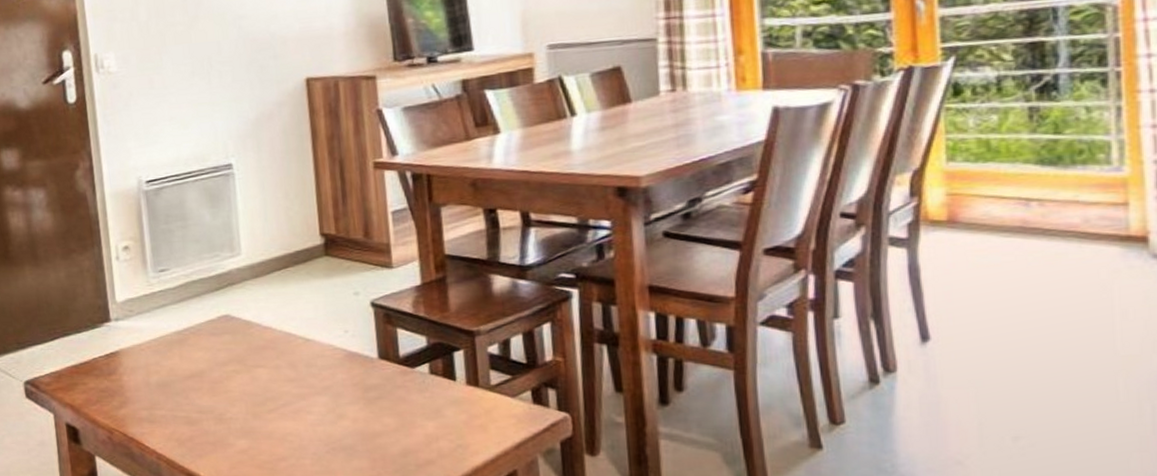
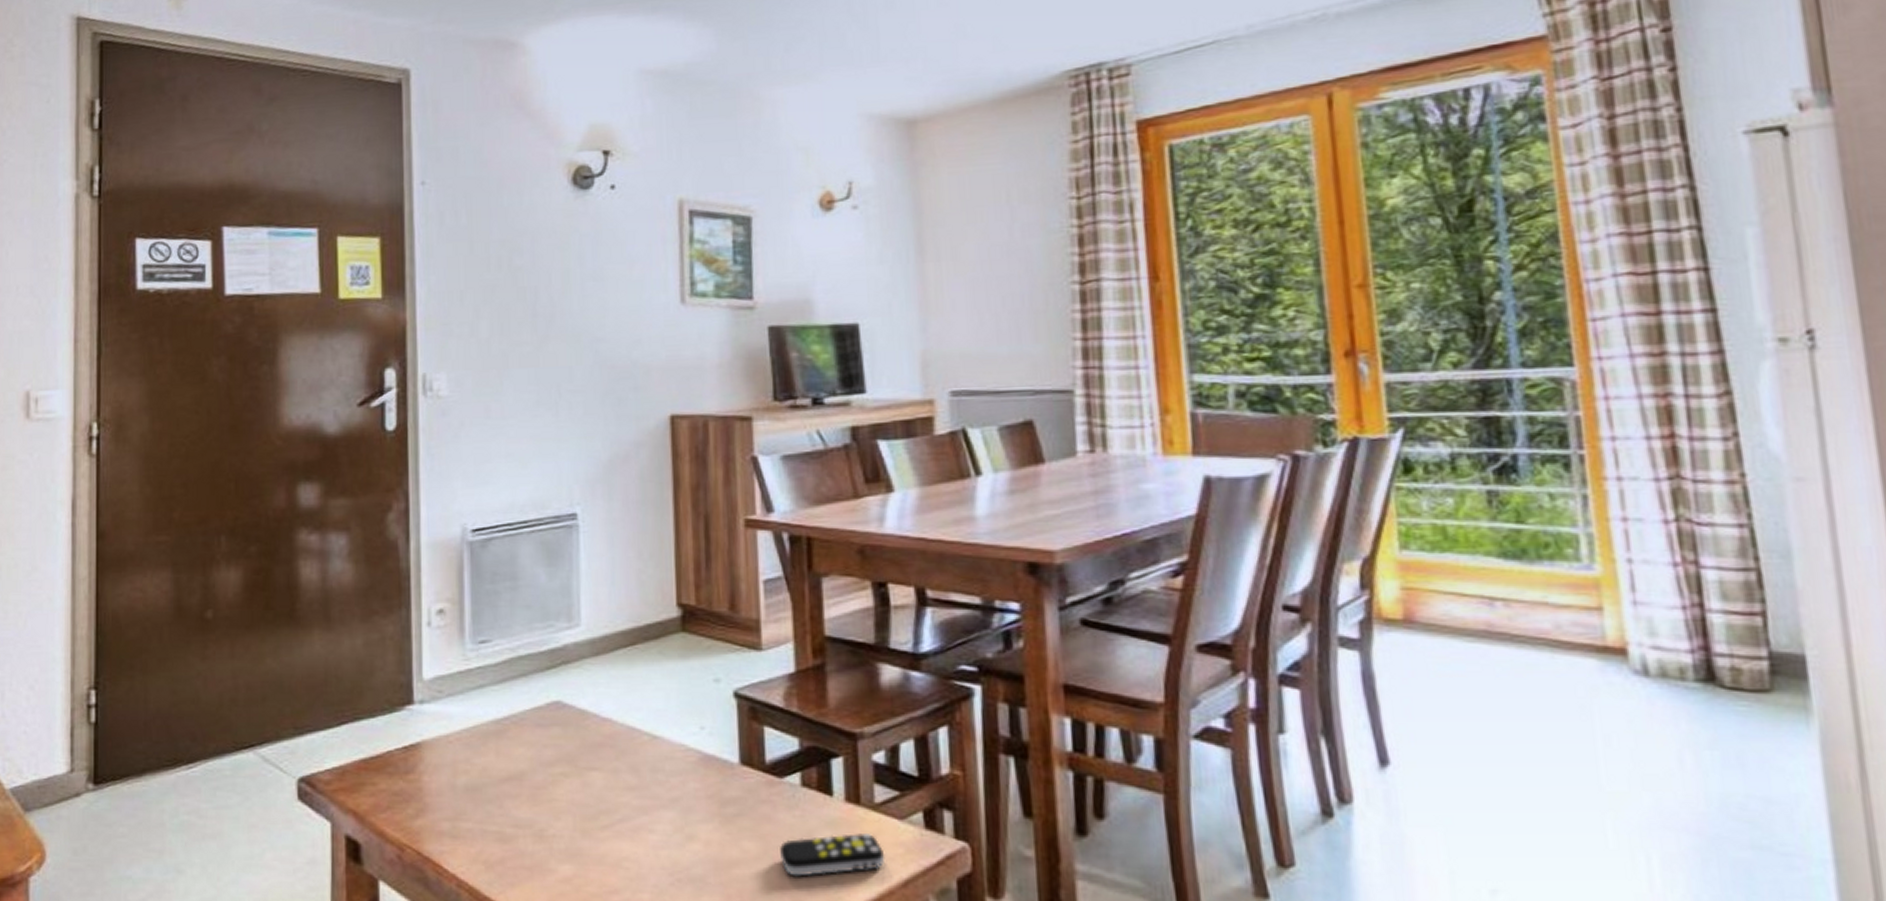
remote control: none [414,409,500,443] -> present [780,834,884,877]

